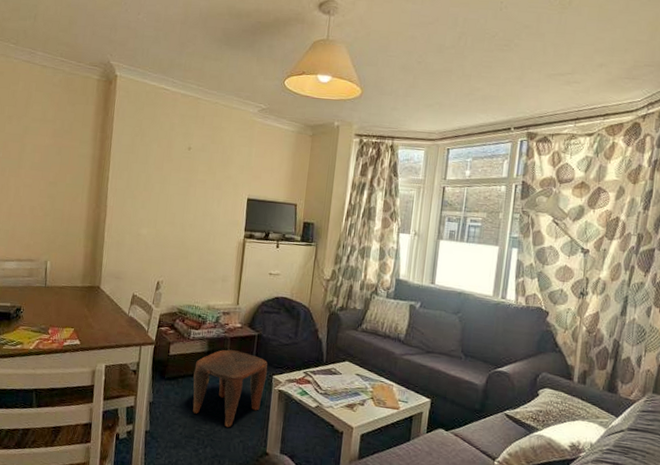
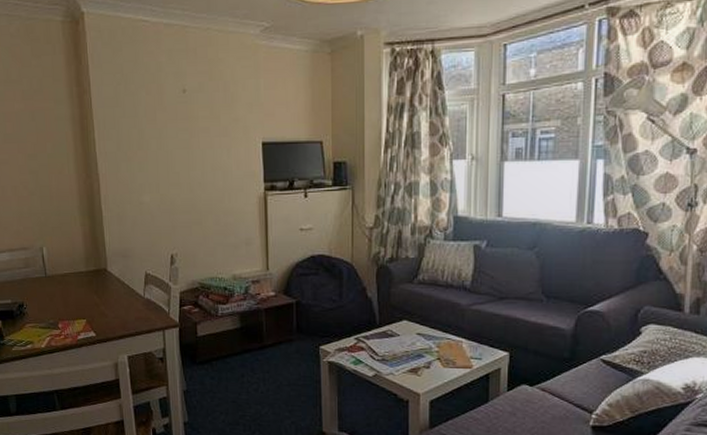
stool: present [192,349,268,428] -> none [228,323,313,409]

